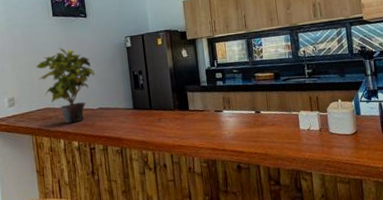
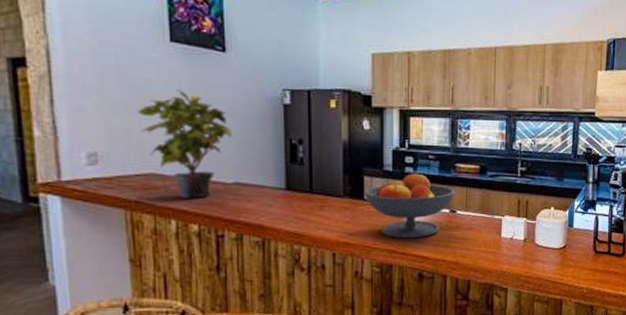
fruit bowl: none [188,85,258,138] -> present [364,173,456,239]

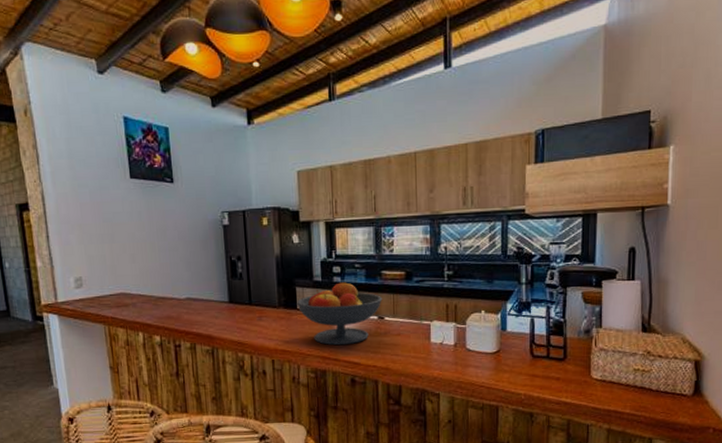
potted plant: present [137,89,233,198] -> none [108,219,183,314]

